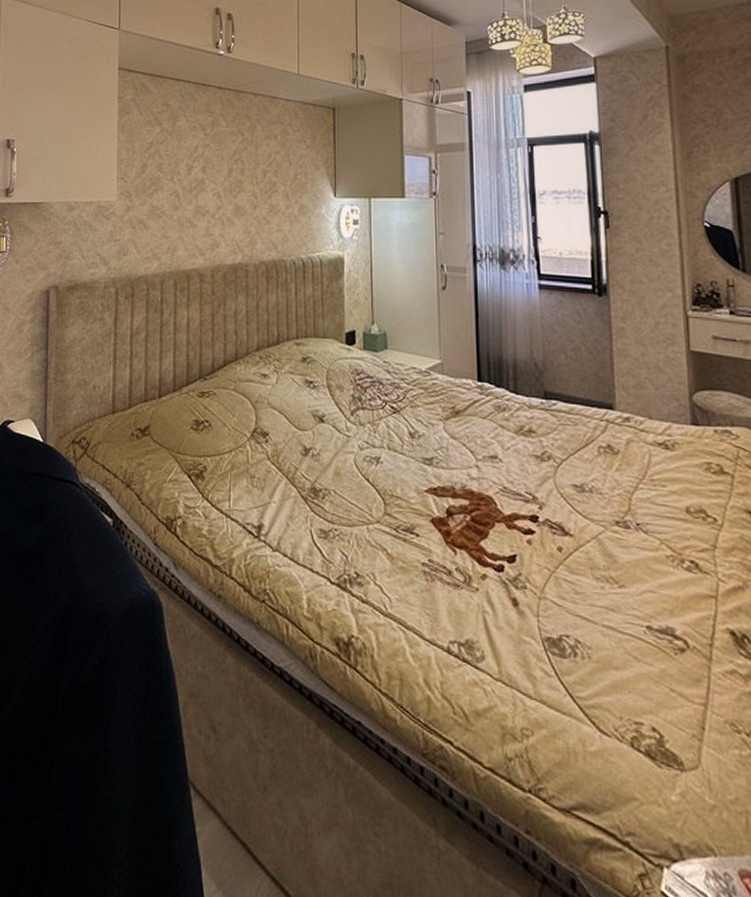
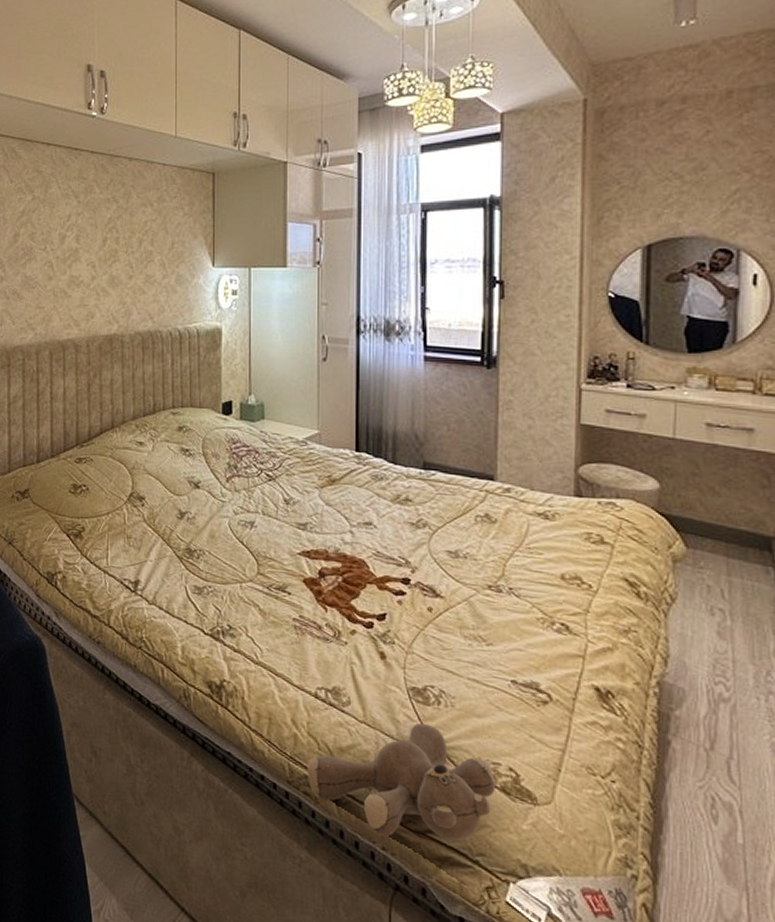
stuffed bear: none [442,678,640,819] -> present [307,722,495,841]

